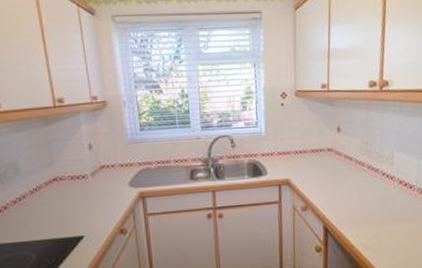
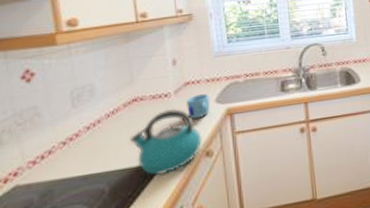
kettle: none [52,189,117,248] -> present [130,108,202,176]
mug: none [102,177,124,199] -> present [187,94,210,119]

